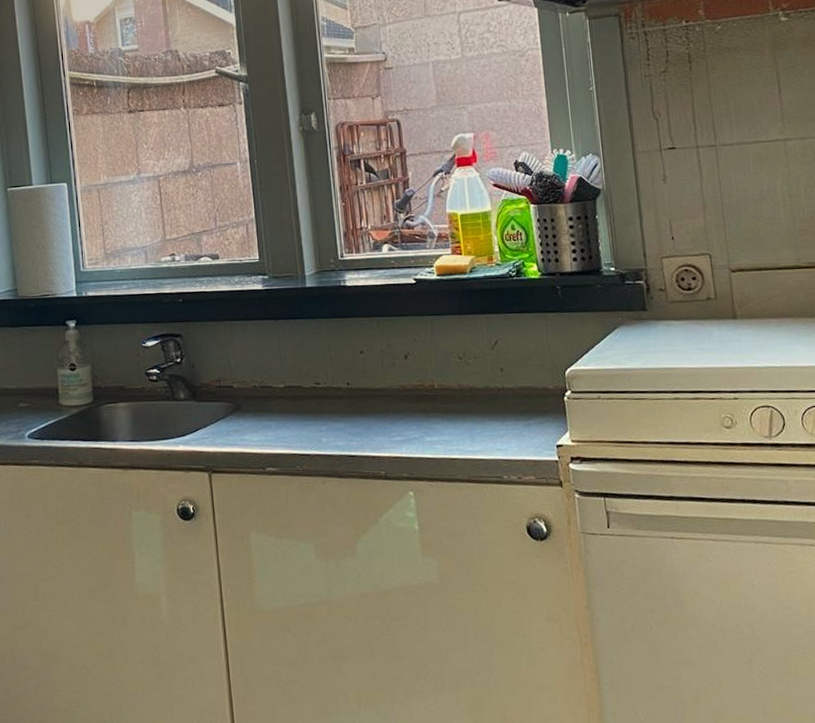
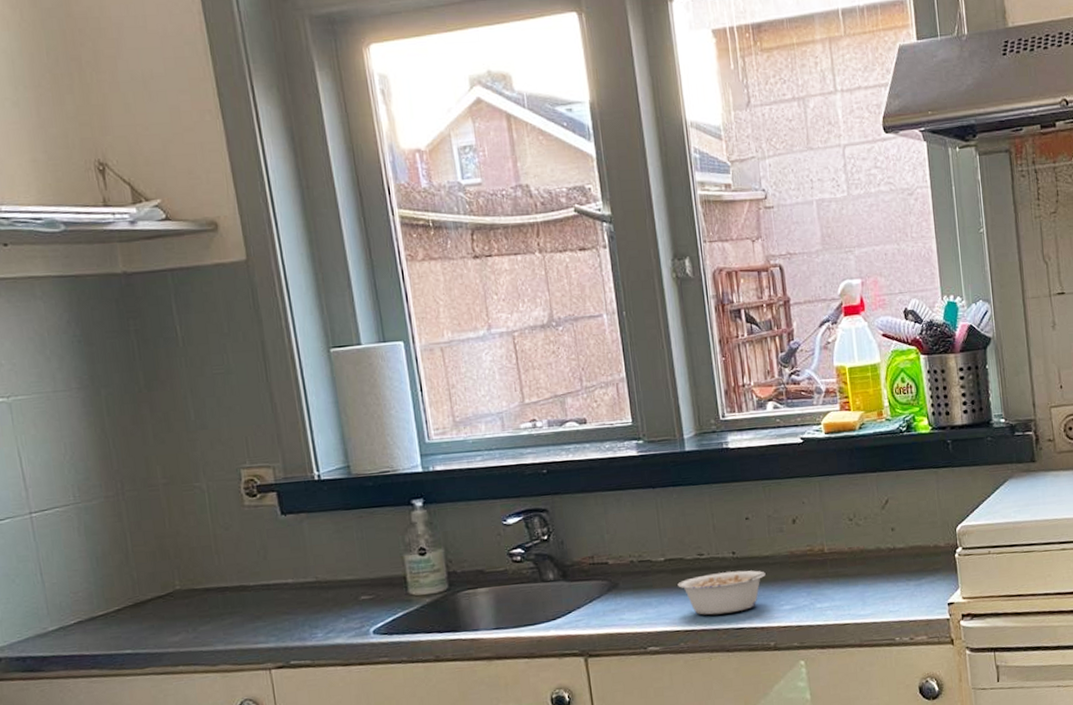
legume: none [295,401,378,442] -> present [677,570,766,615]

